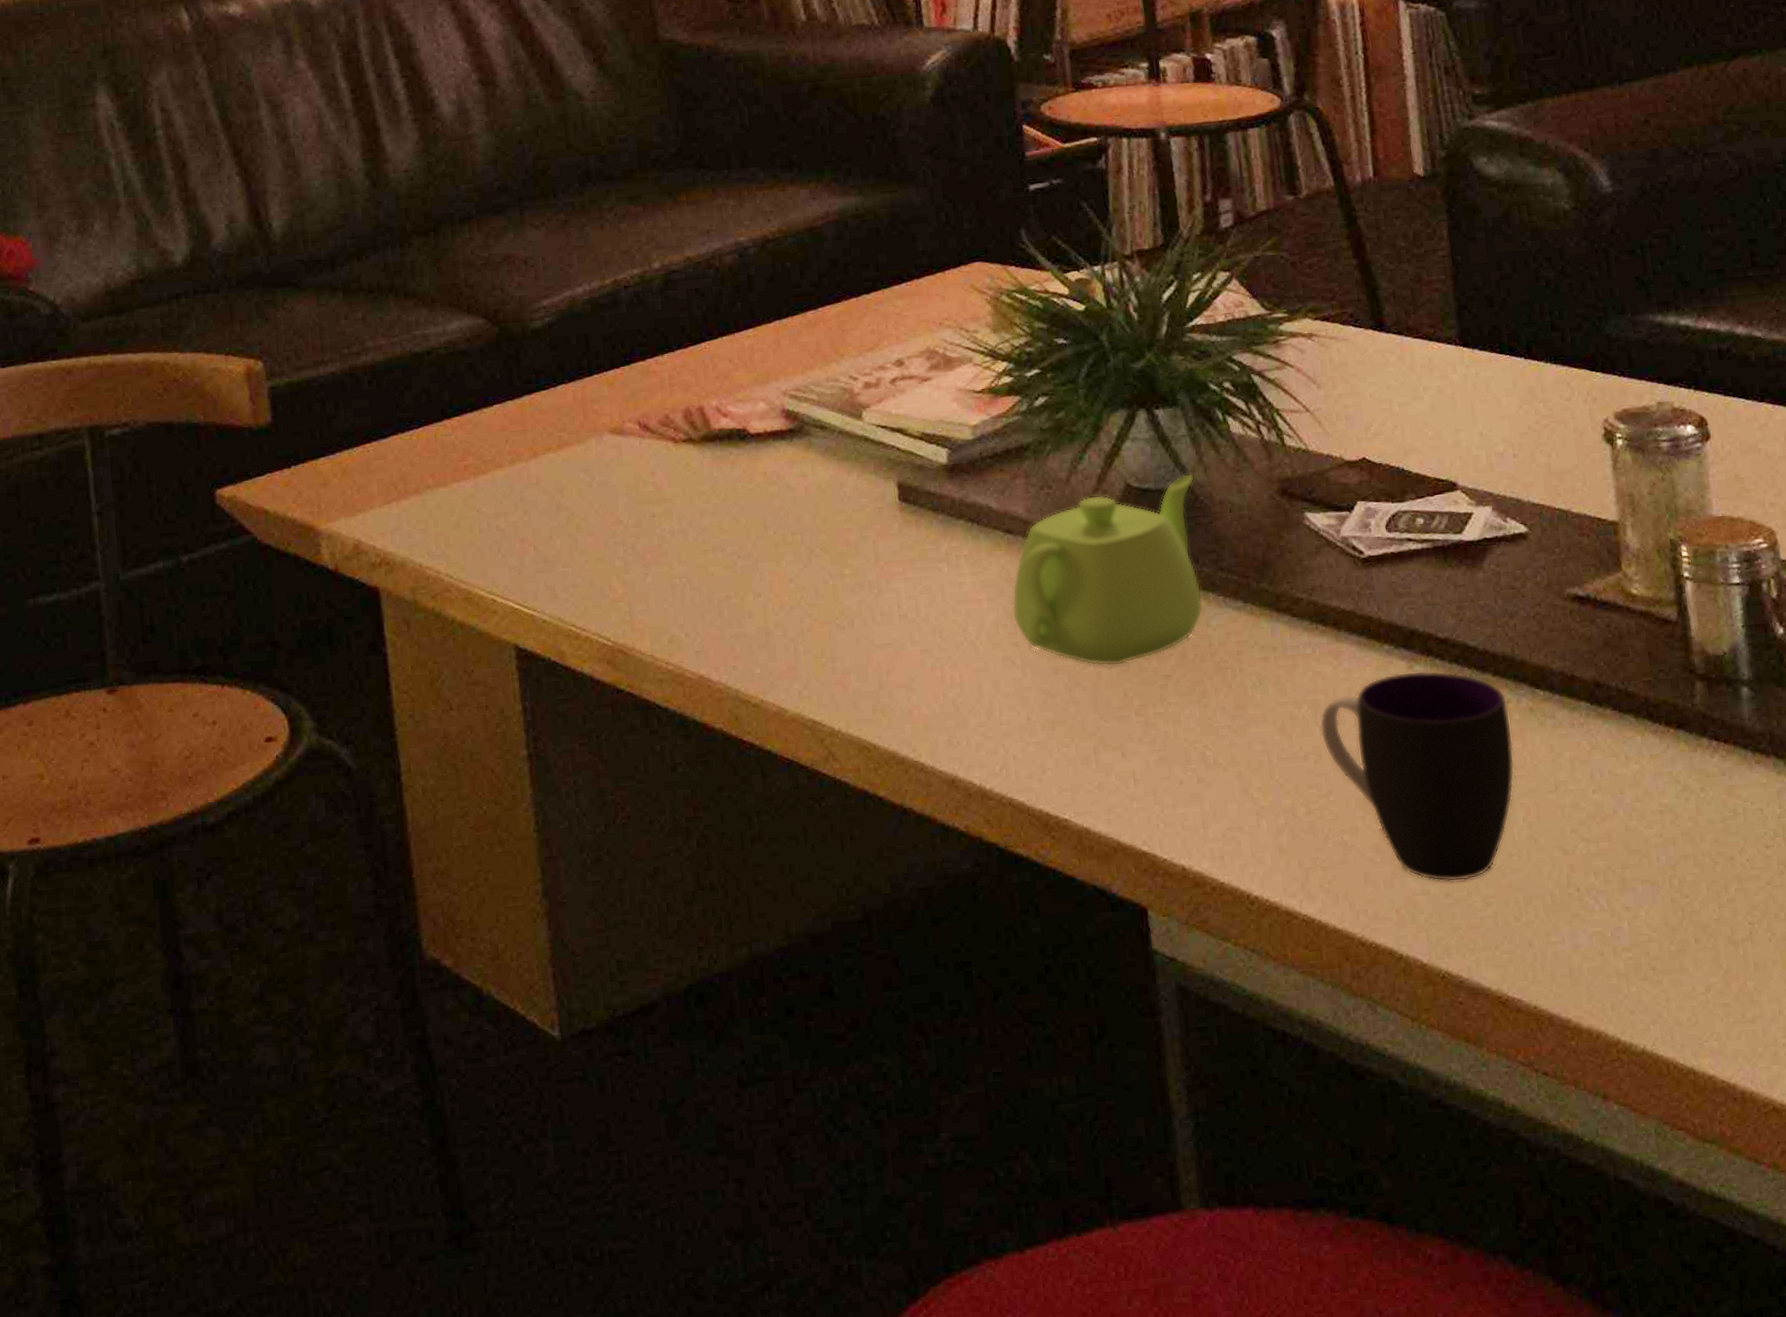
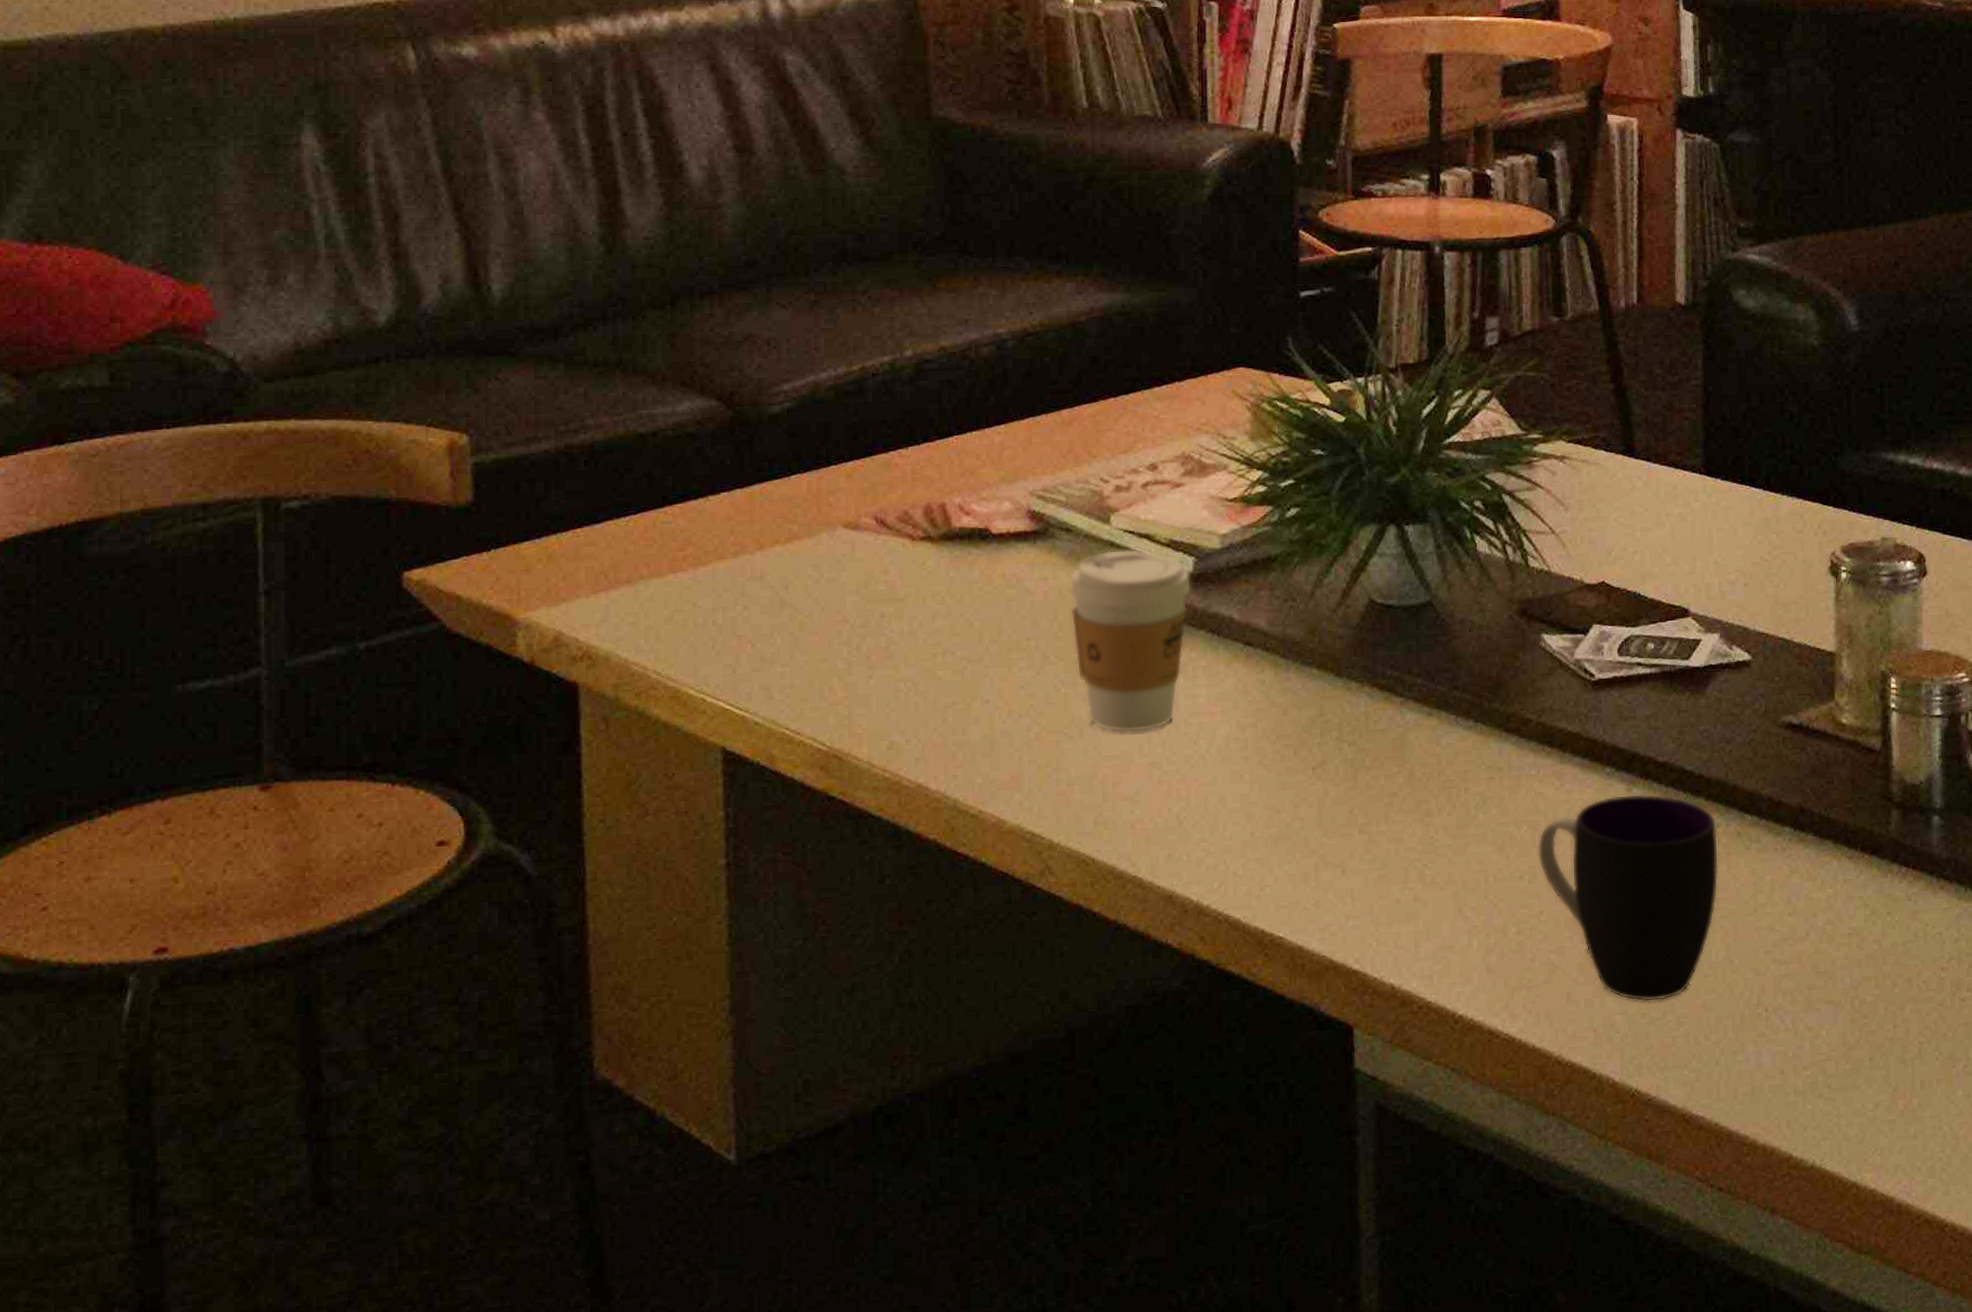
coffee cup: none [828,442,948,622] -> present [1070,548,1192,733]
teapot: present [1012,473,1204,667] -> none [1245,591,1437,783]

